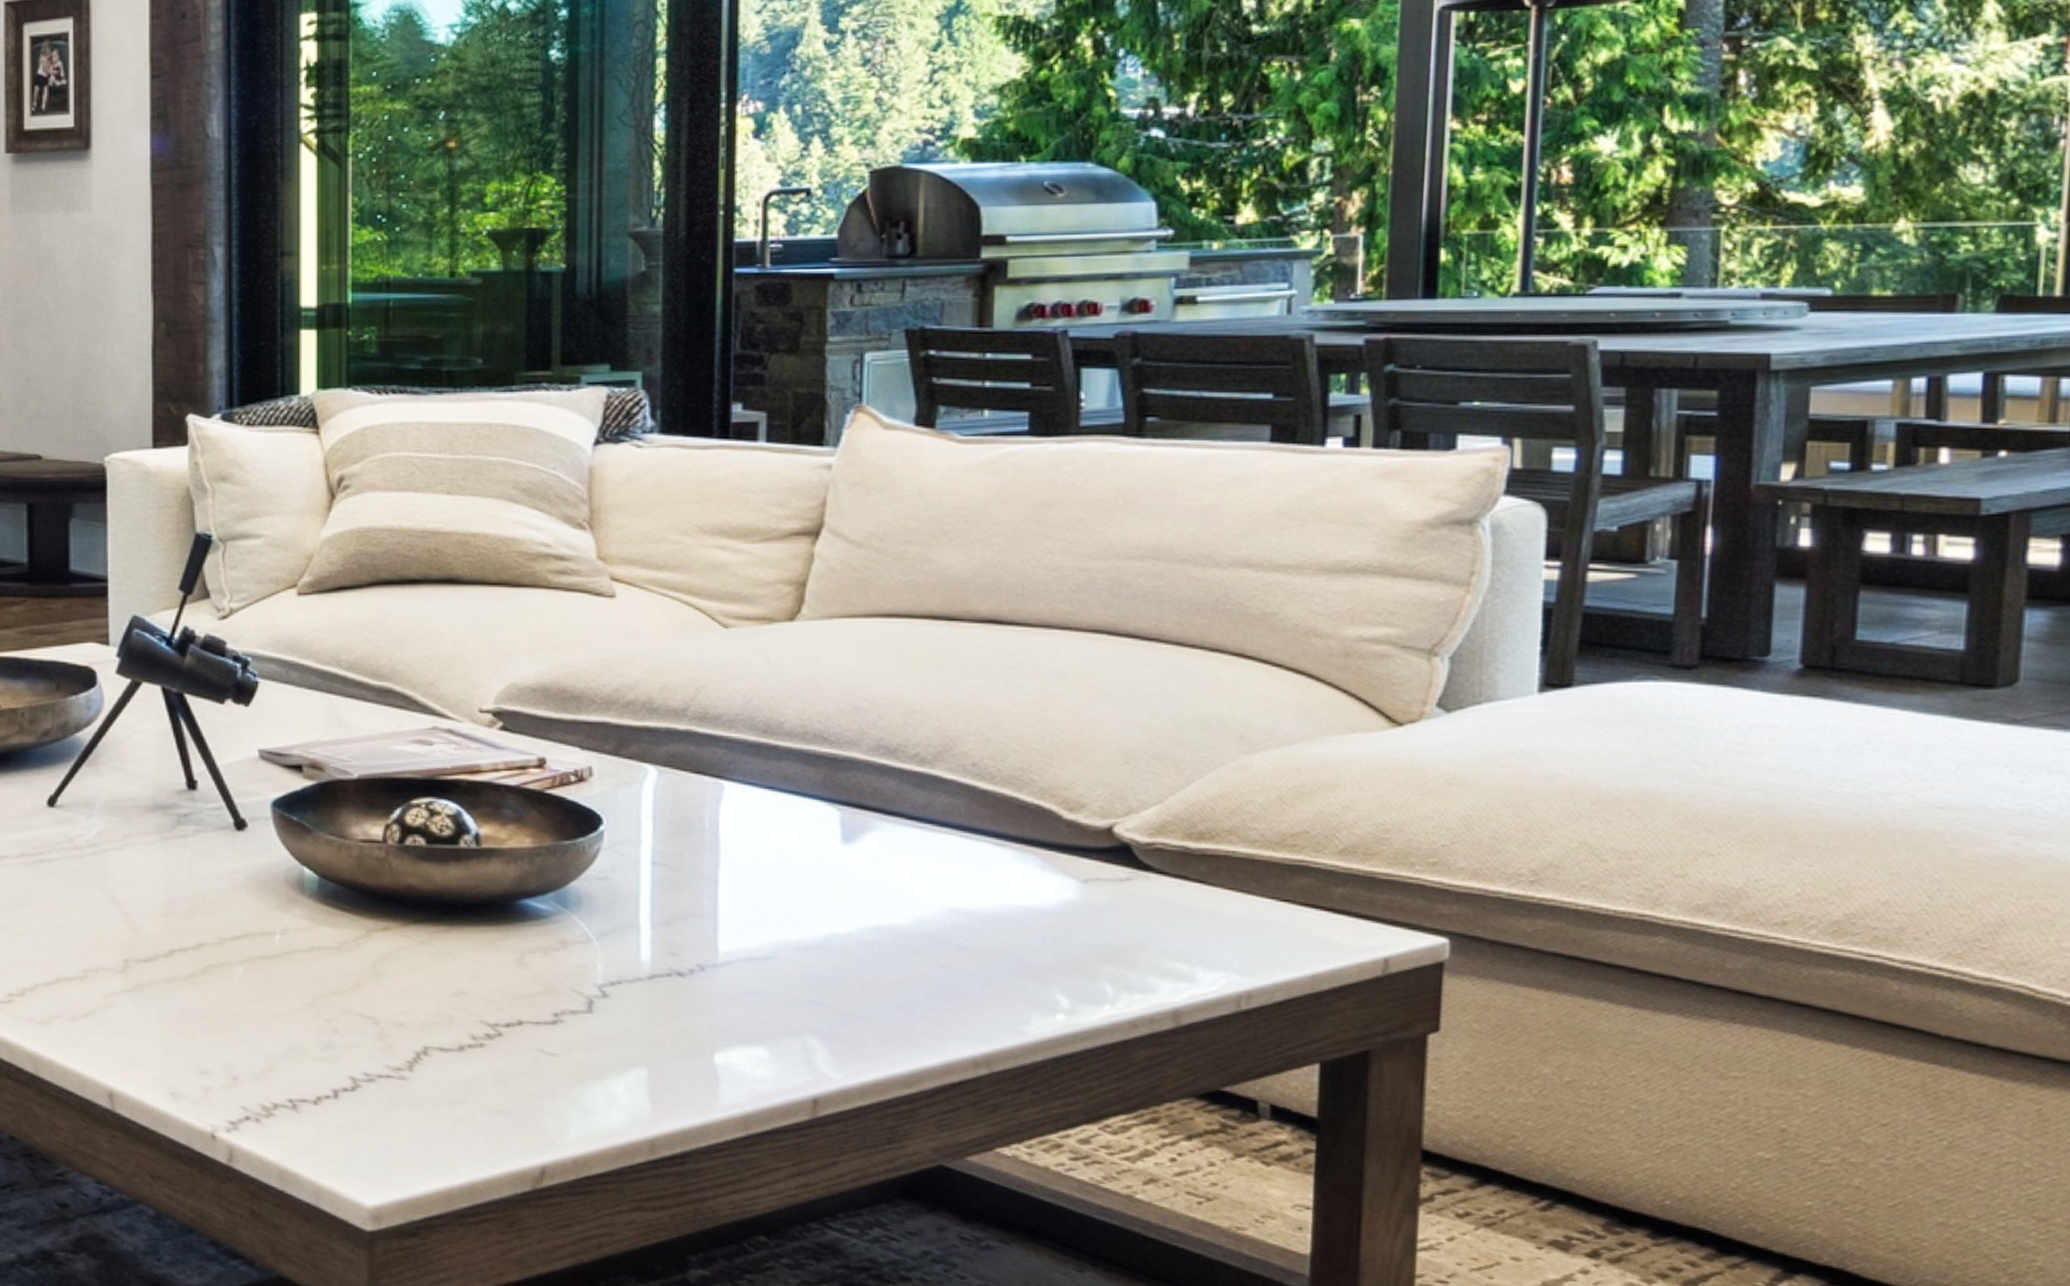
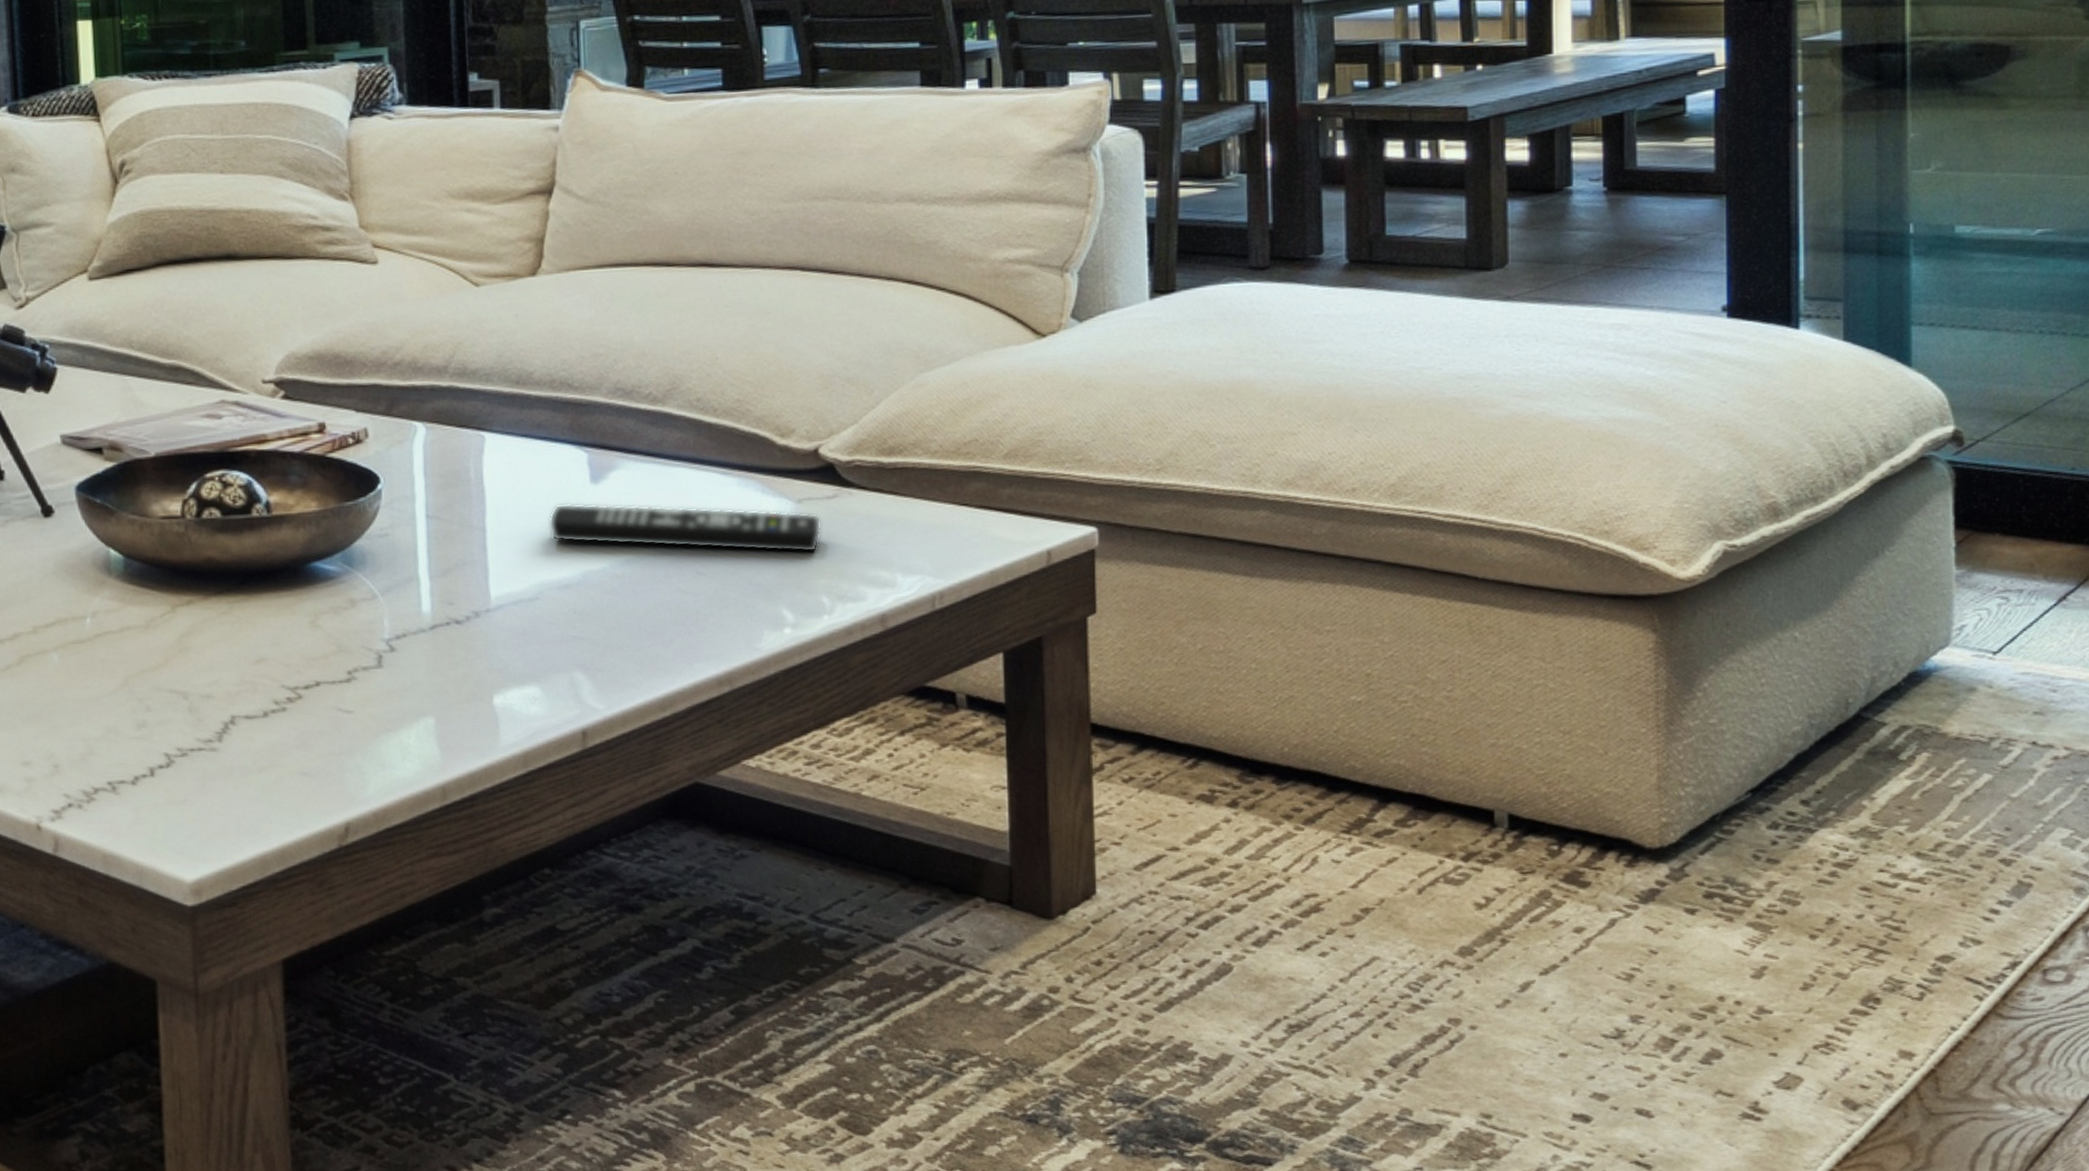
remote control: none [791,862,1110,937] -> present [549,503,822,553]

